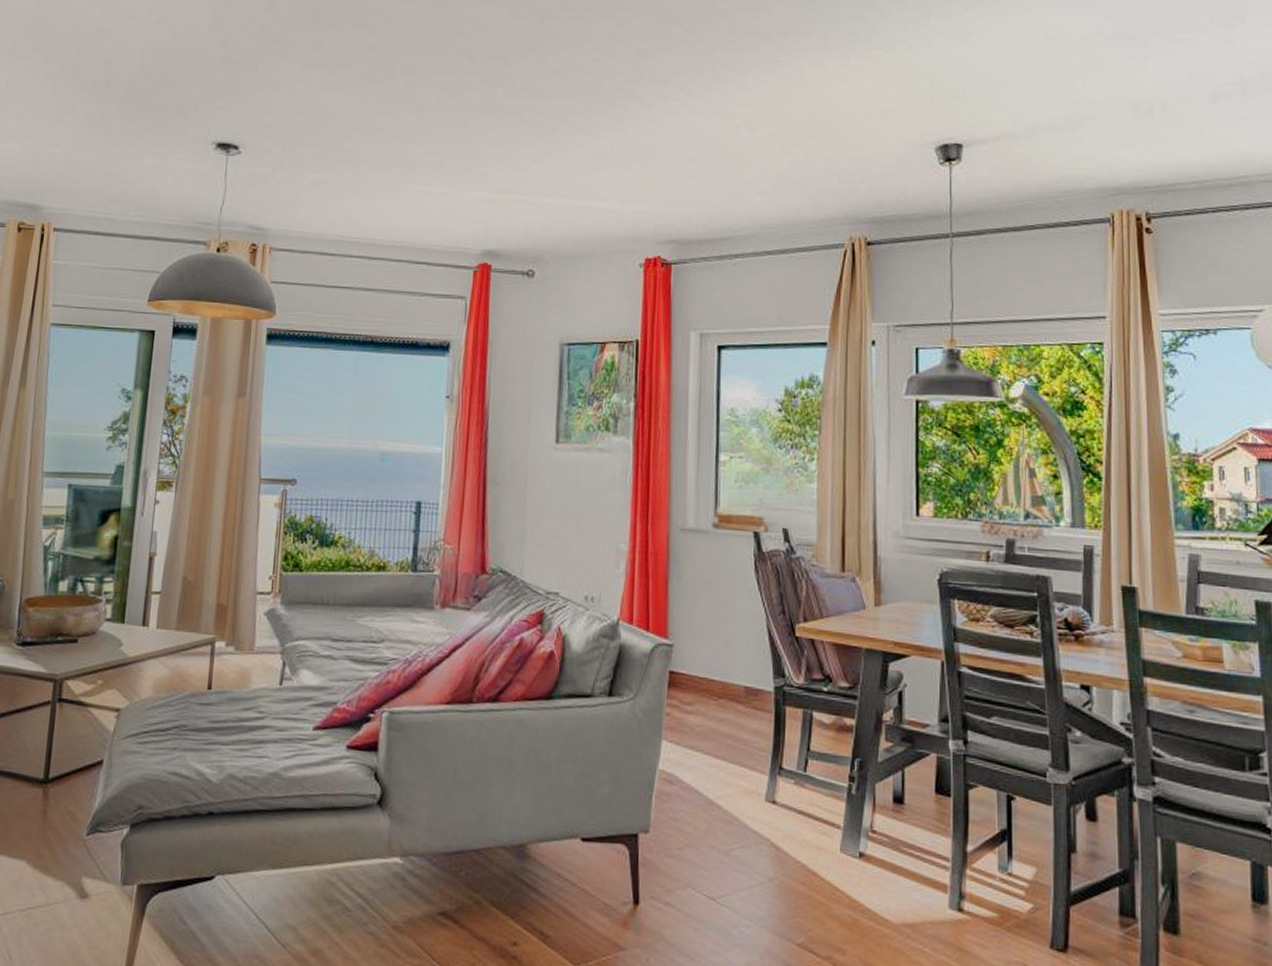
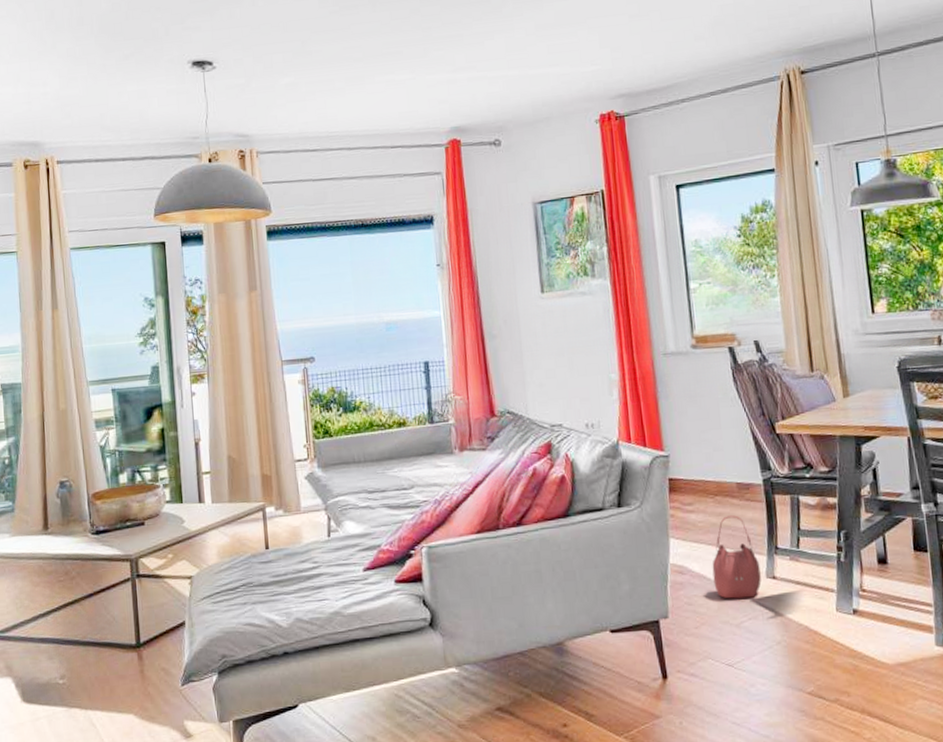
handbag: none [705,723,760,822] -> present [712,515,761,599]

